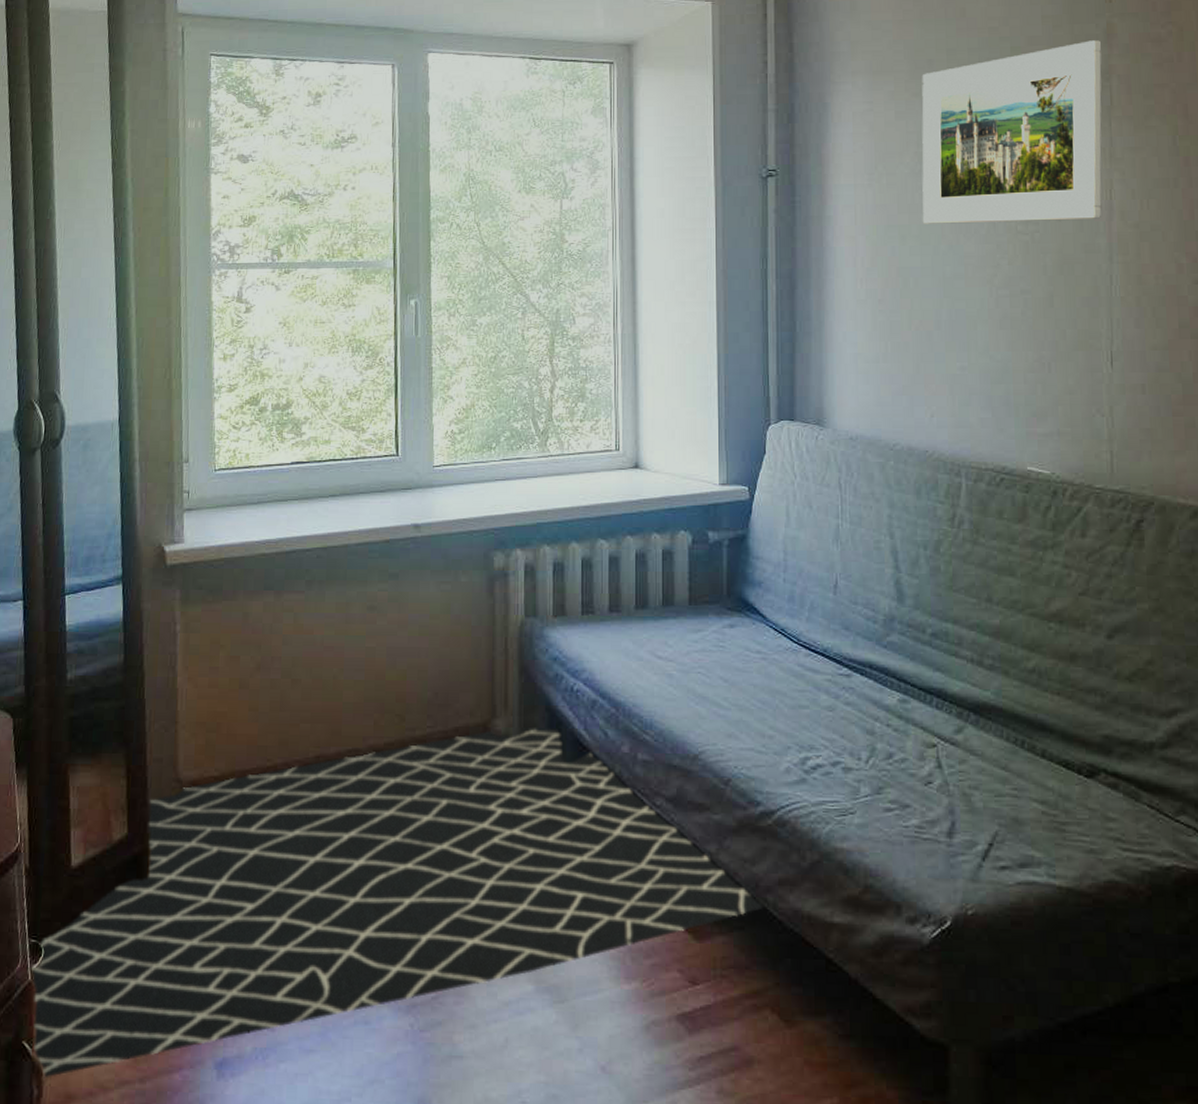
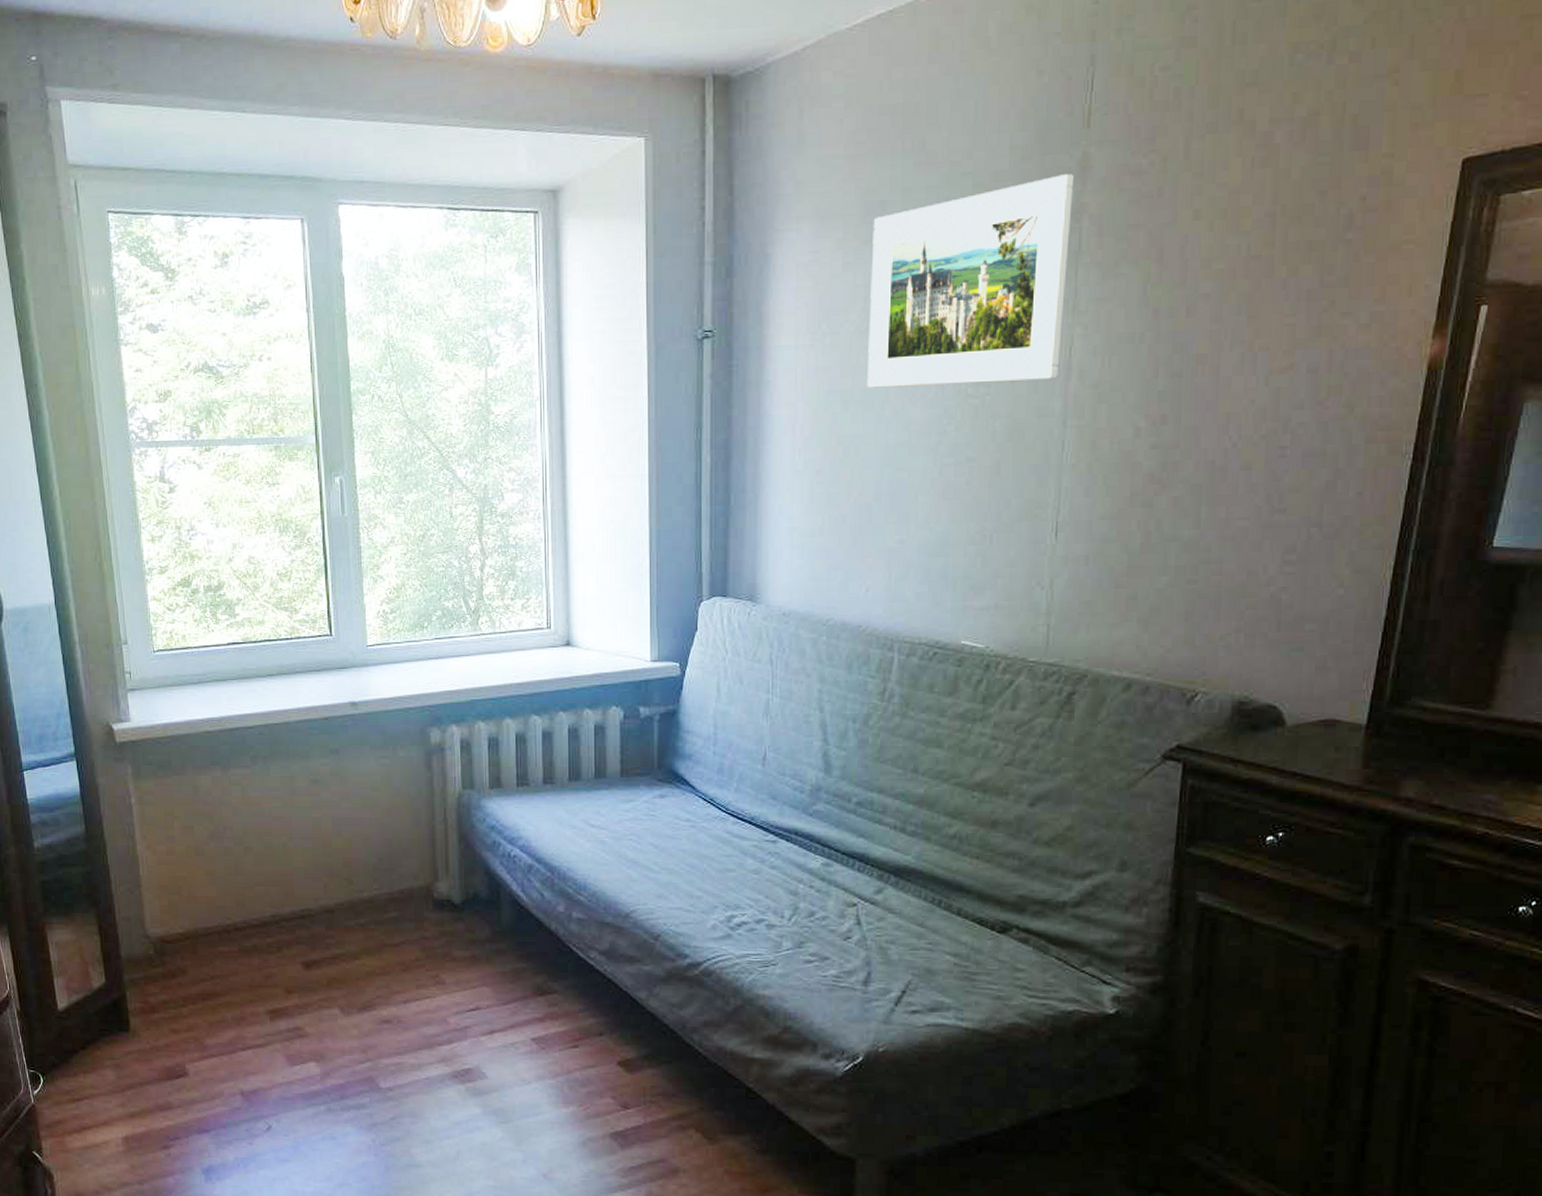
rug: present [32,728,764,1079] -> none [33,890,690,1181]

